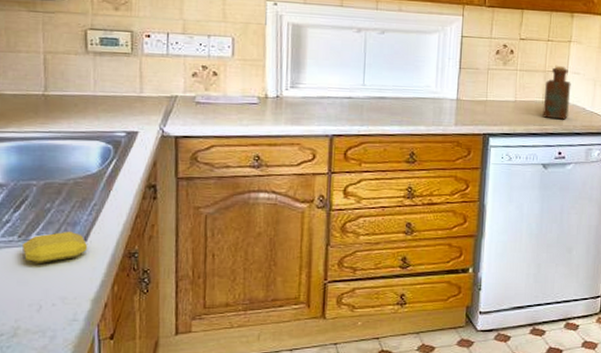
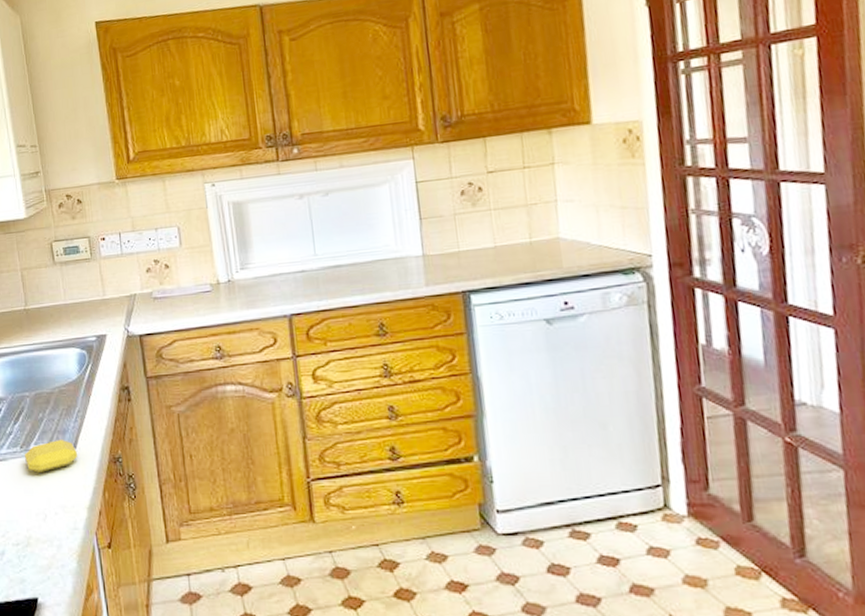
bottle: present [543,66,571,120] -> none [529,195,569,262]

